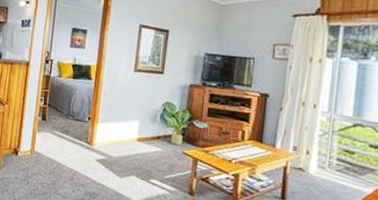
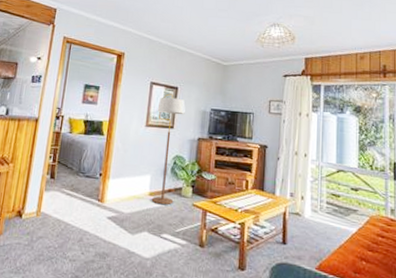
floor lamp: none [139,37,177,152] -> present [151,93,186,205]

